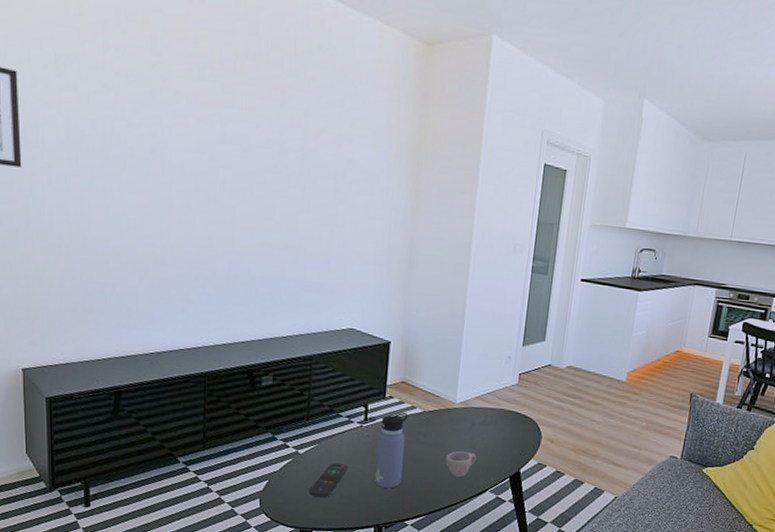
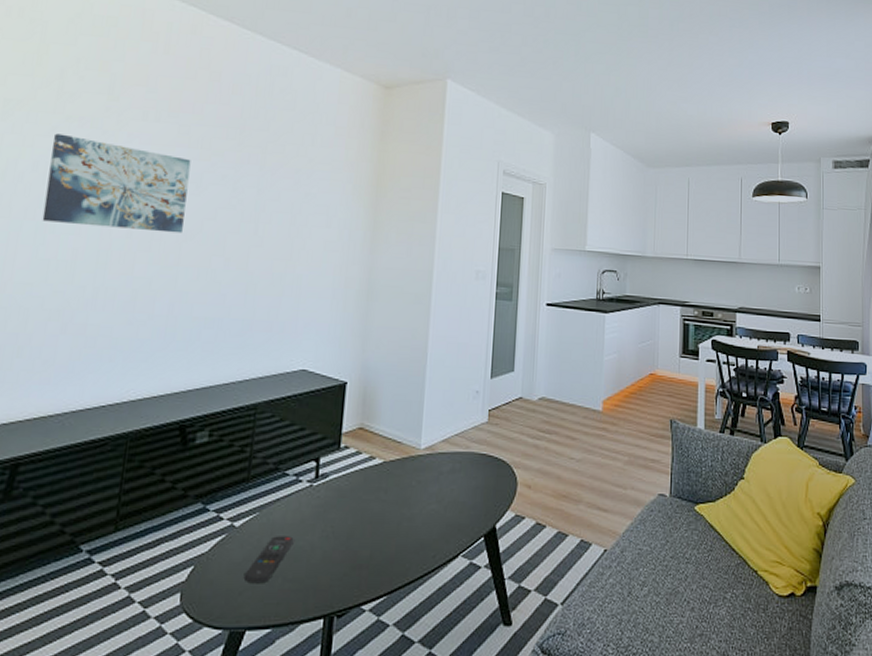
wall art: none [107,91,237,196] -> present [42,133,191,234]
water bottle: present [375,412,408,489] -> none [326,464,366,563]
cup: present [445,450,476,478] -> none [409,507,445,542]

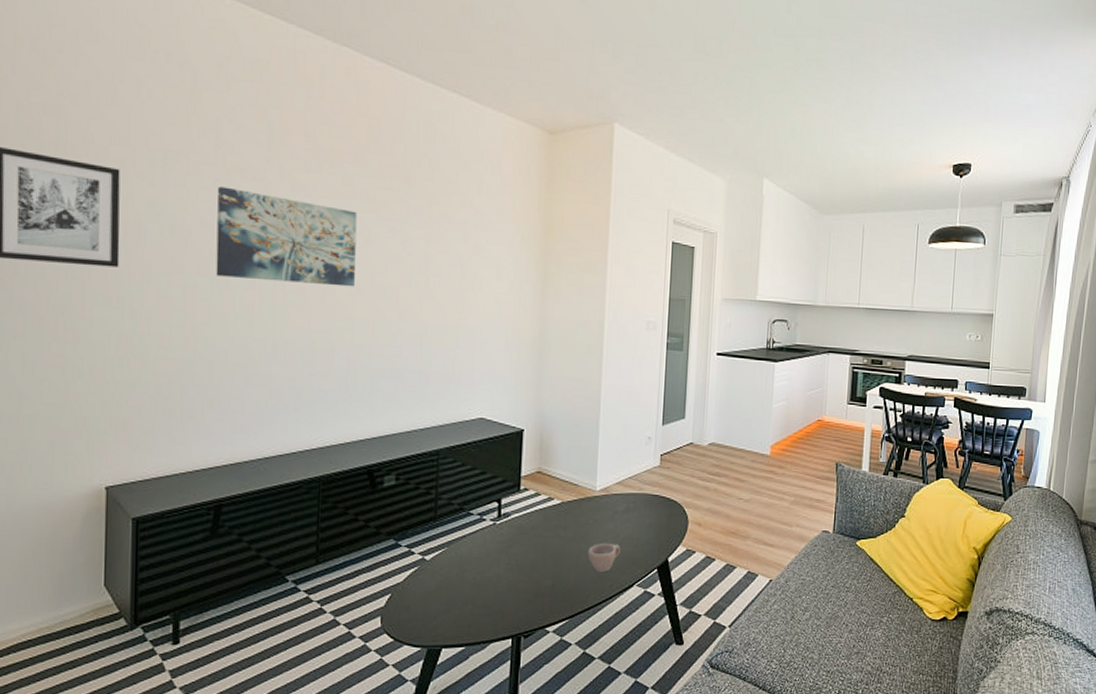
remote control: present [243,536,294,584] -> none [437,568,481,609]
cup: none [409,507,445,542] -> present [587,542,621,573]

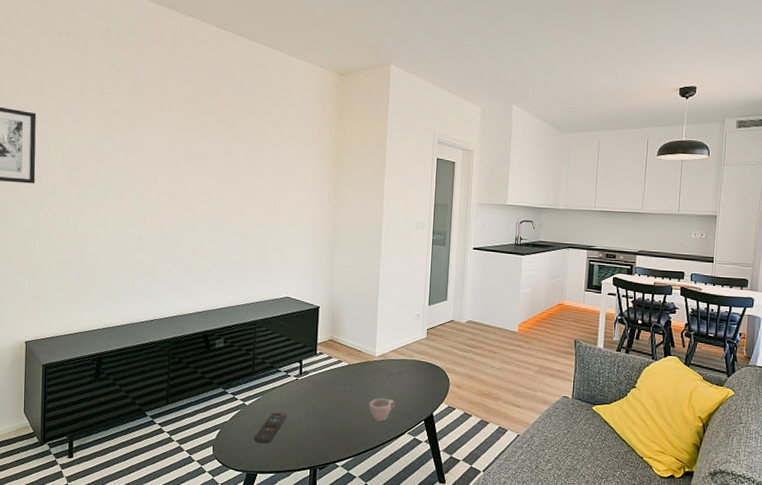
wall art: present [215,186,357,287] -> none [99,124,197,197]
remote control: none [437,568,481,609] -> present [254,412,287,444]

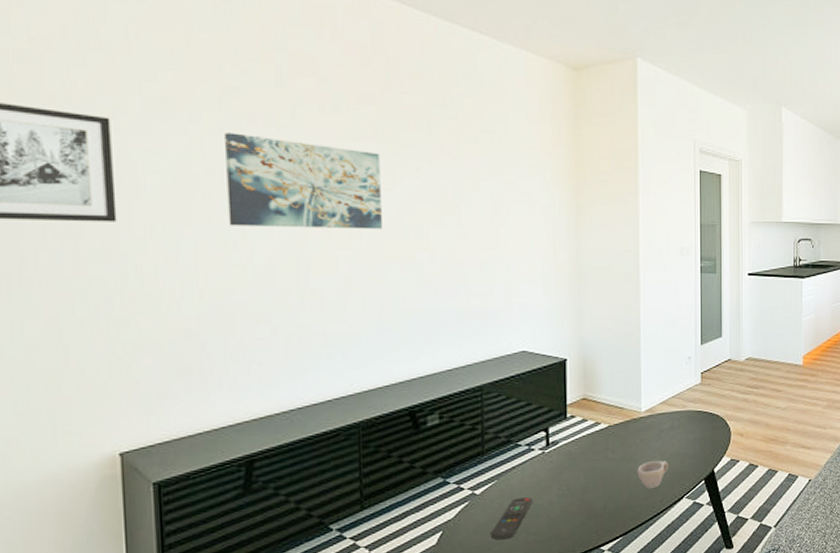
wall art: none [99,124,197,197] -> present [225,132,382,230]

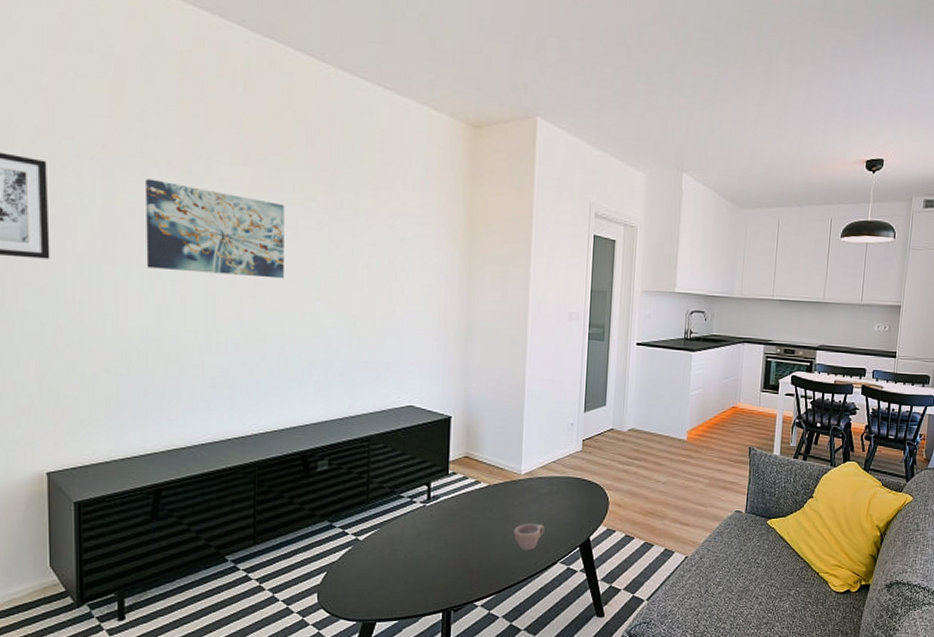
remote control: present [490,497,533,540] -> none [370,547,412,586]

